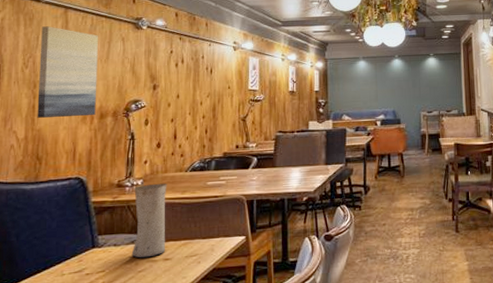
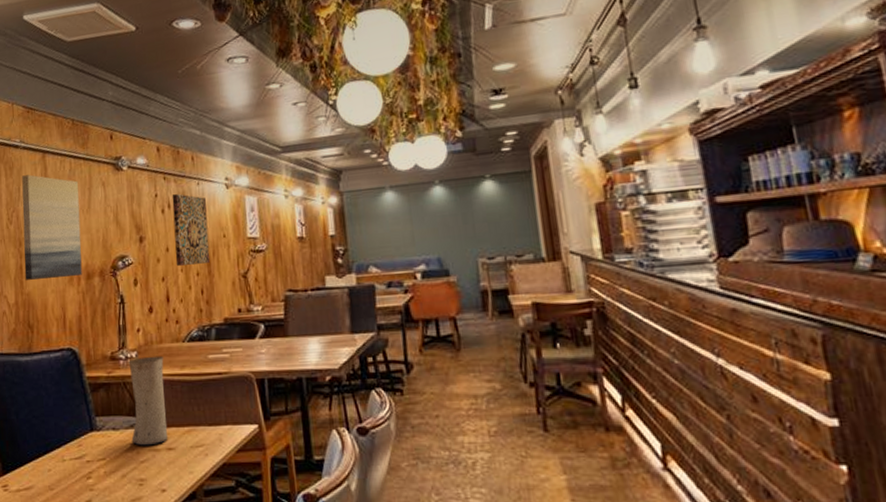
wall art: none [185,52,216,110] -> present [172,194,211,266]

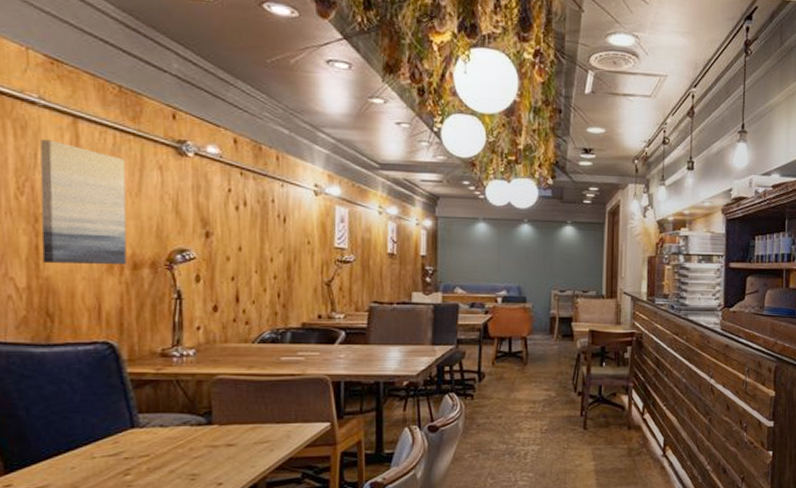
vase: present [128,355,168,446] -> none [183,355,229,443]
wall art: present [172,194,211,266] -> none [249,192,291,267]

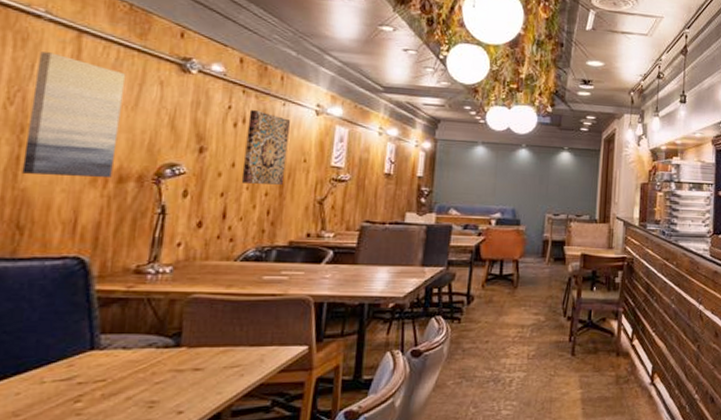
wall art: none [249,192,291,267] -> present [241,110,290,185]

